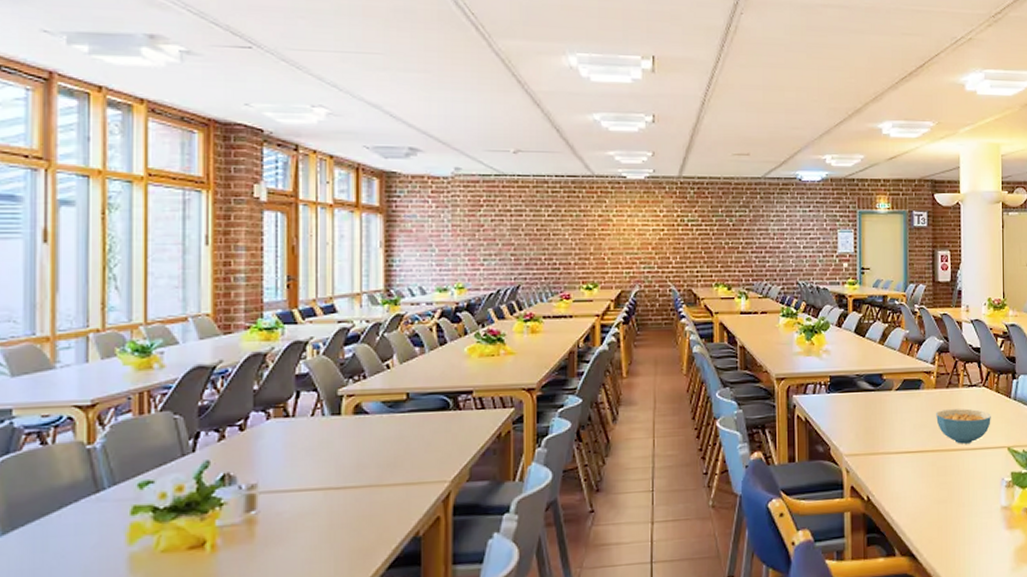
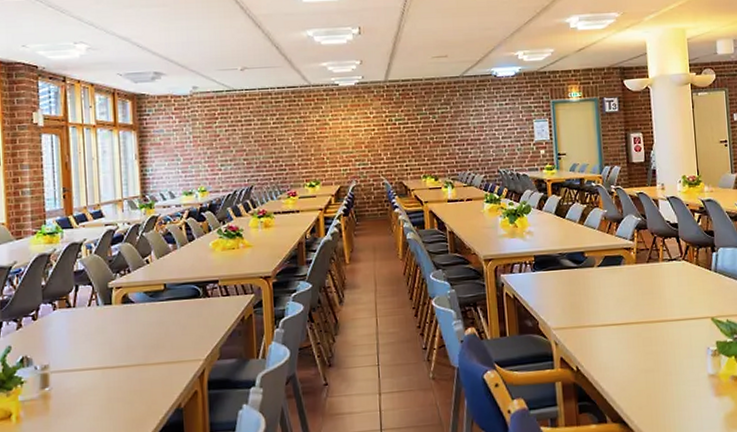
cereal bowl: present [936,408,991,444] -> none [638,282,693,316]

